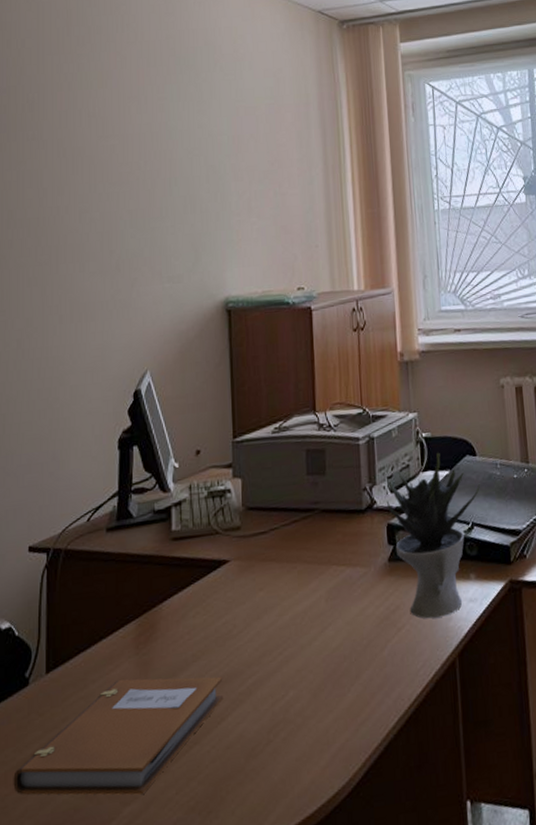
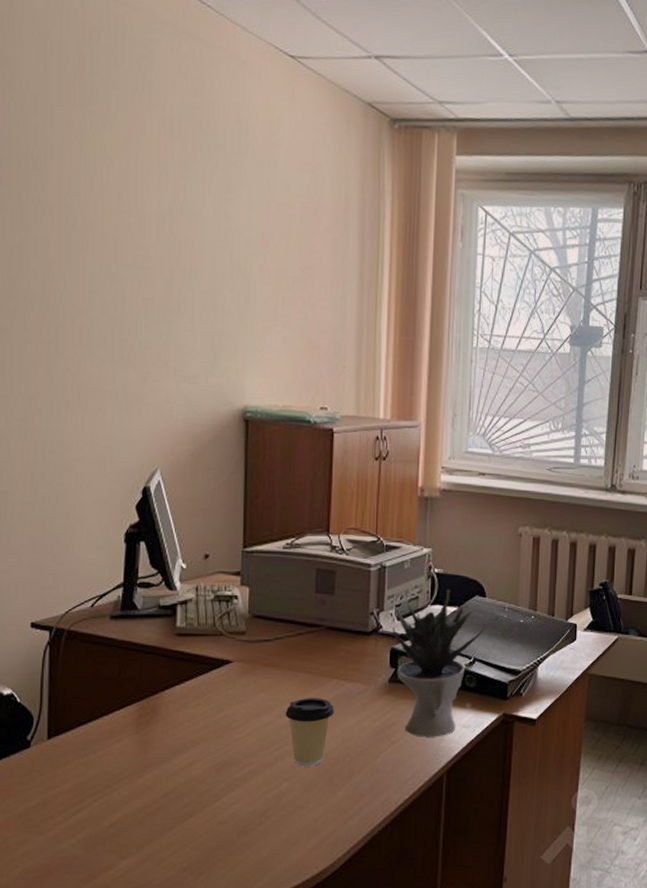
notebook: present [13,677,224,795] -> none [15,753,220,852]
coffee cup: none [286,588,337,670] -> present [285,697,335,767]

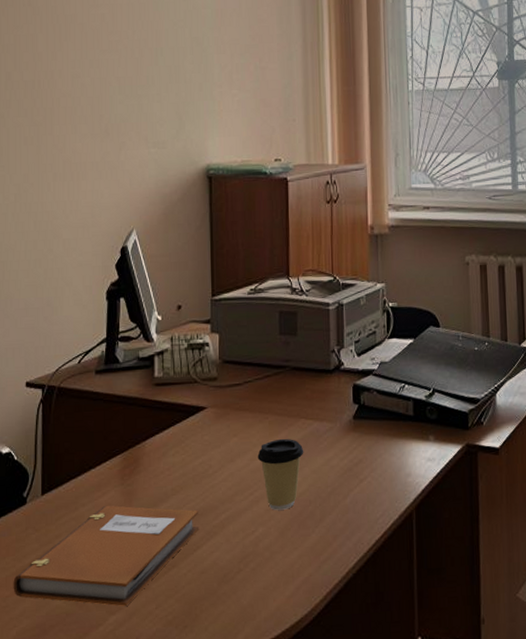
notebook: none [15,753,220,852] -> present [13,505,199,606]
potted plant: present [392,588,486,737] -> none [353,321,442,473]

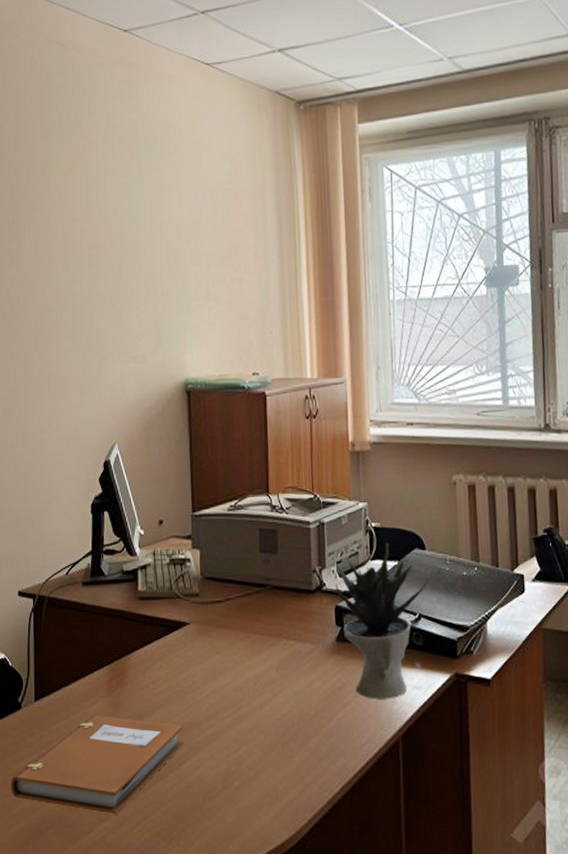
coffee cup: present [257,438,304,510] -> none [240,658,287,730]
potted plant: none [353,321,442,473] -> present [335,542,428,699]

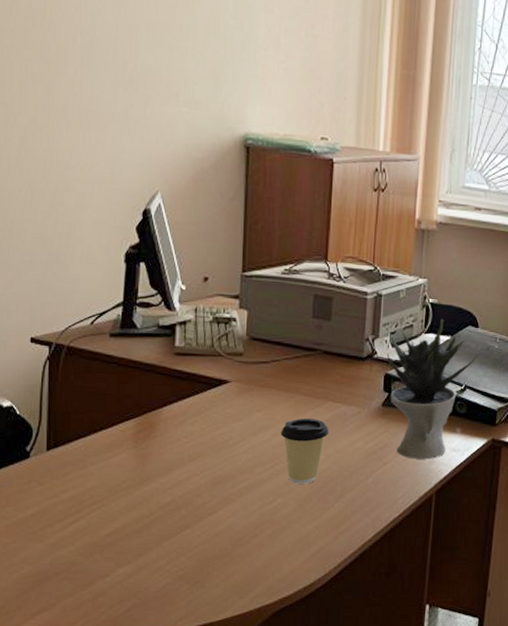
notebook: present [11,714,184,814] -> none [14,465,216,560]
coffee cup: none [240,658,287,730] -> present [280,418,329,484]

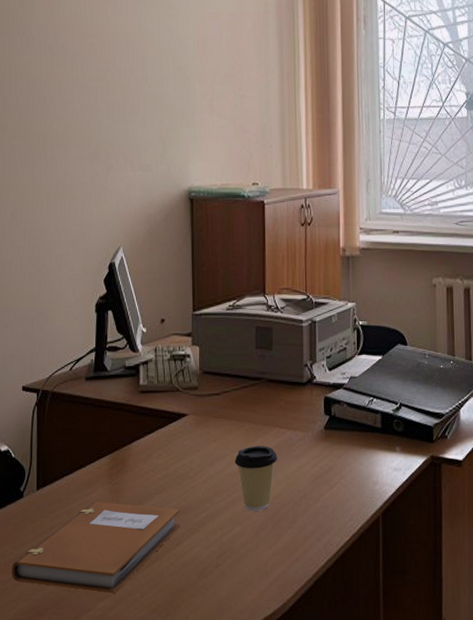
notebook: none [14,465,216,560] -> present [11,501,181,594]
potted plant: present [386,318,478,459] -> none [324,339,409,481]

